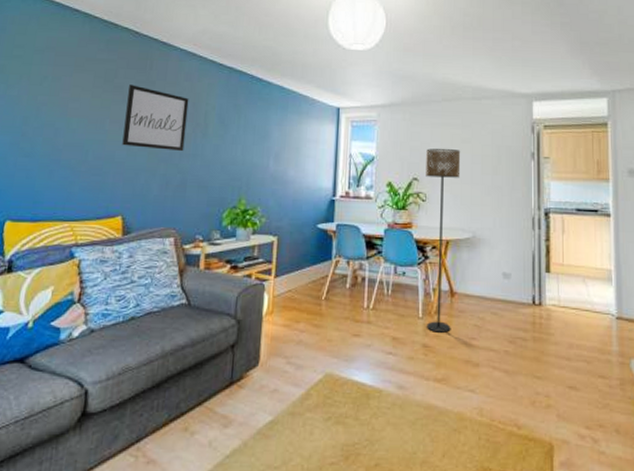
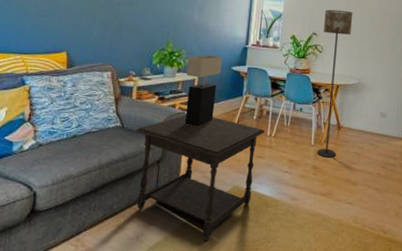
side table: none [205,286,362,446] -> present [136,115,266,241]
table lamp: none [262,211,306,301] -> present [184,55,223,127]

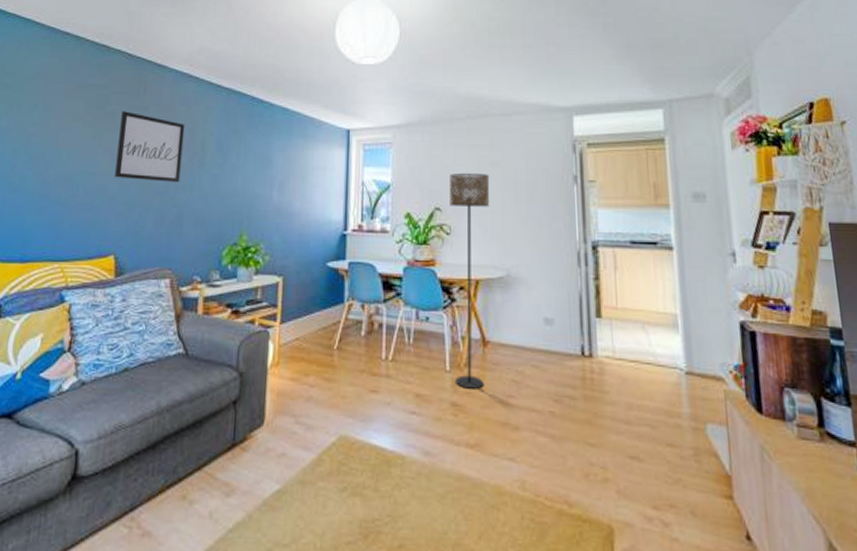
side table: present [136,115,266,241] -> none [204,333,379,521]
table lamp: present [184,55,223,127] -> none [267,248,314,350]

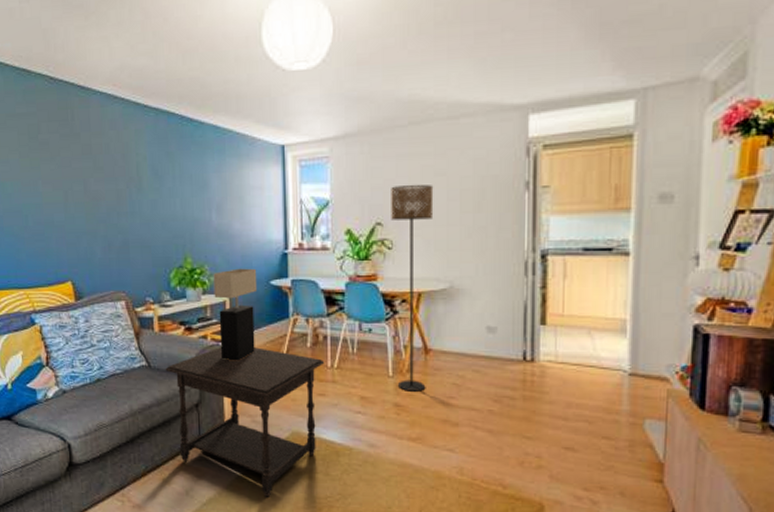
wall art: present [114,111,185,183] -> none [54,139,121,210]
side table: none [204,333,379,521] -> present [165,347,325,497]
table lamp: none [267,248,314,350] -> present [213,268,258,361]

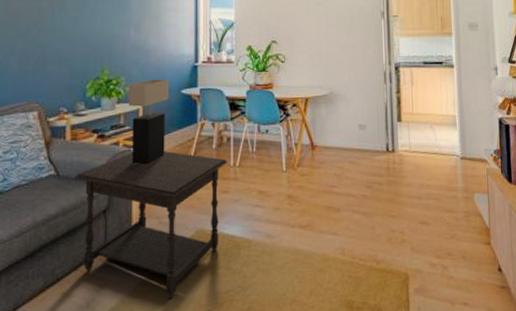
floor lamp: present [391,184,434,392] -> none [283,11,316,184]

